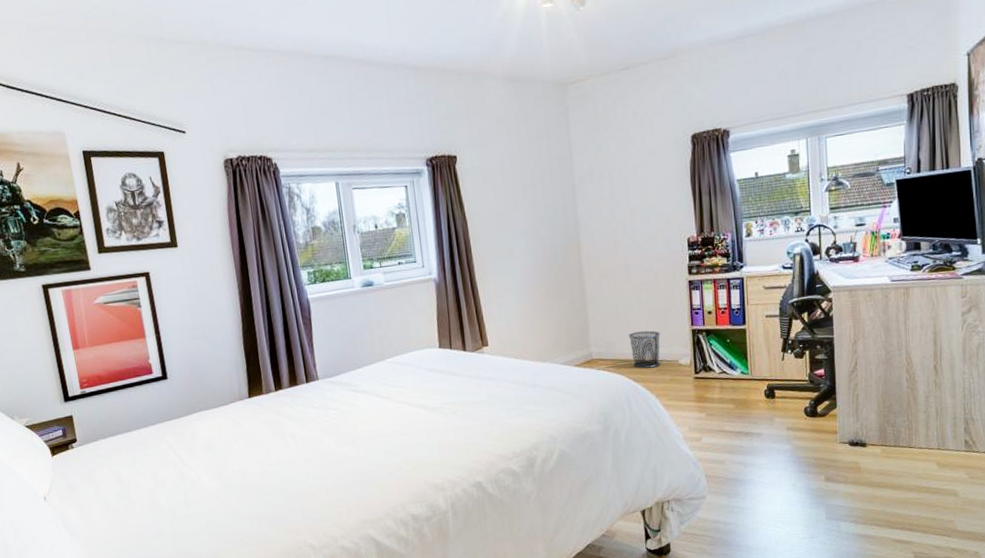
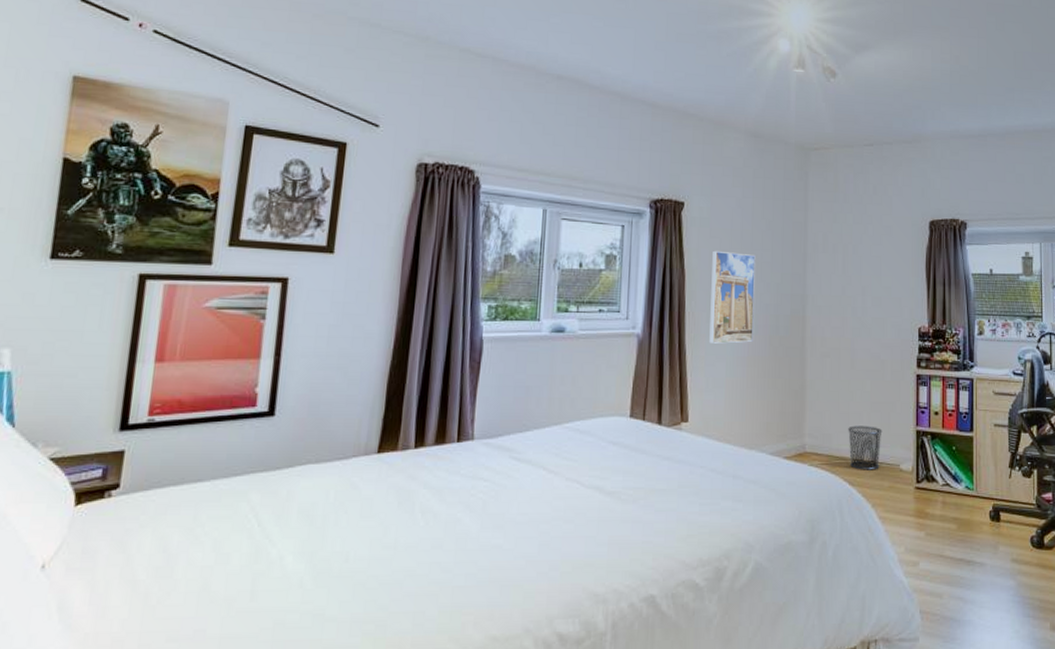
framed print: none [489,194,535,278] -> present [709,250,756,344]

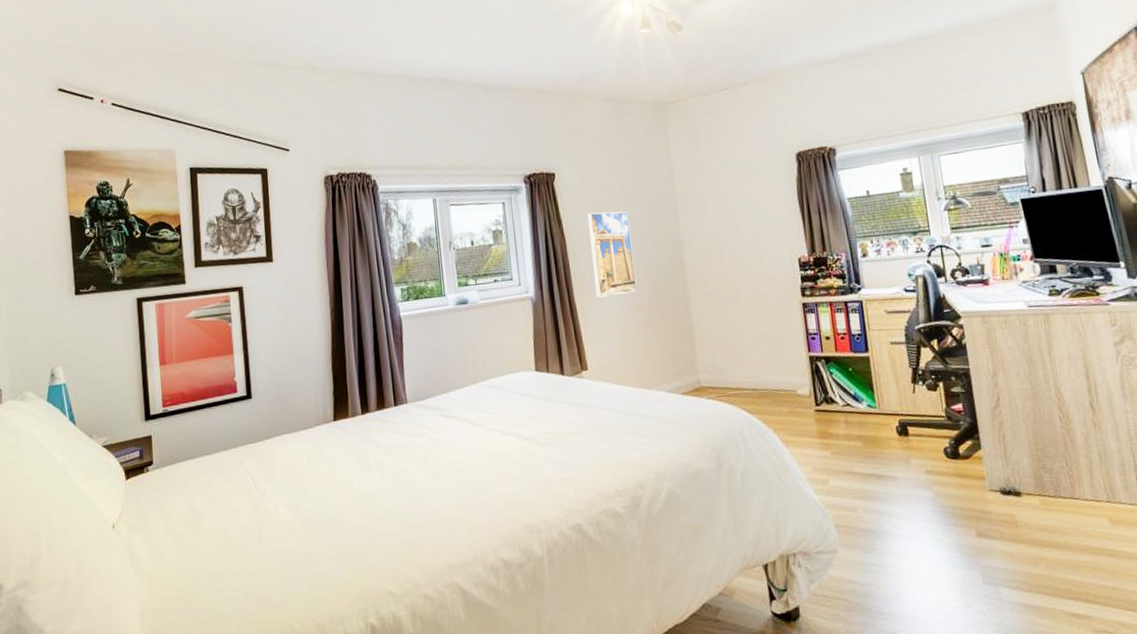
waste bin: present [848,425,883,470] -> none [740,356,776,399]

